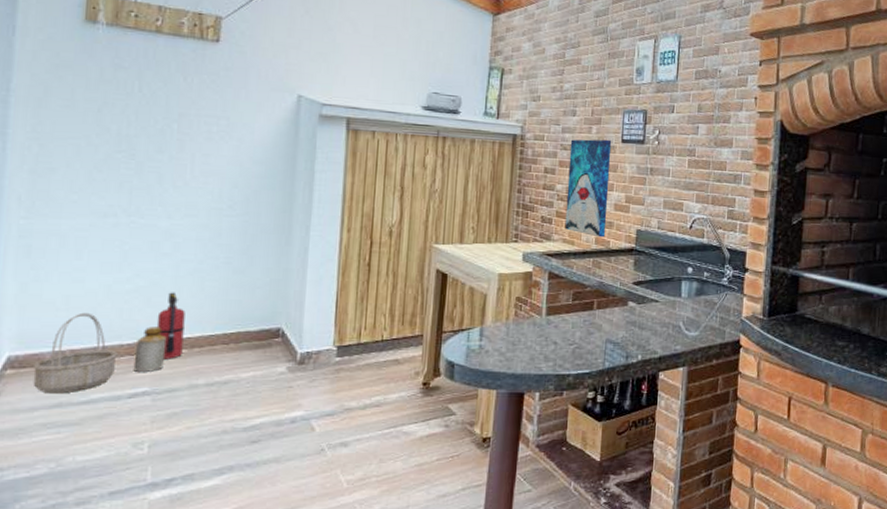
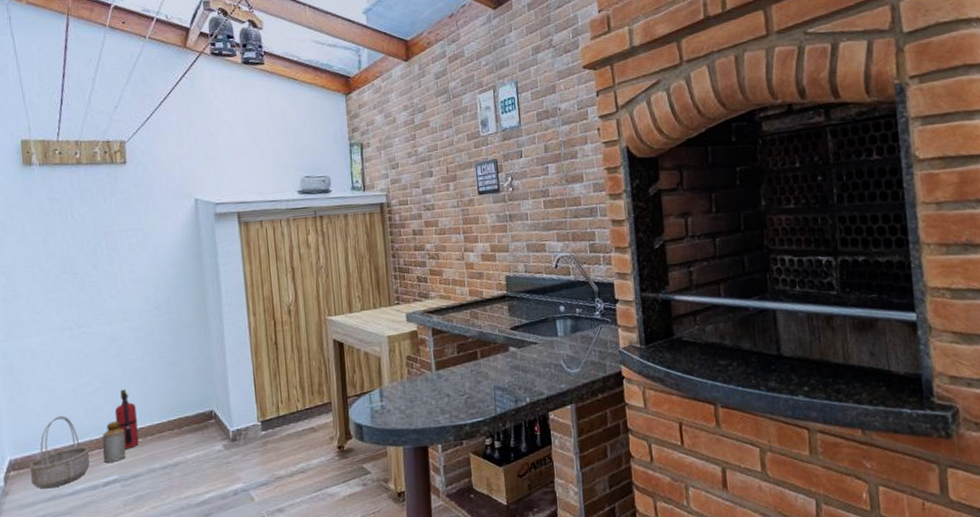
wall art: present [564,139,612,238] -> none [432,193,478,289]

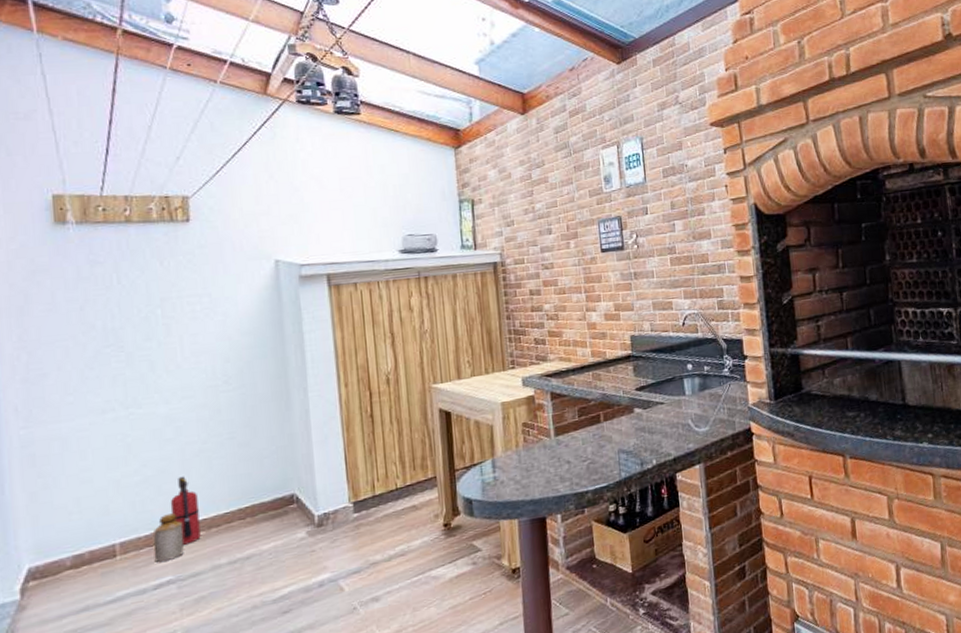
basket: present [28,415,91,489] -> none [54,511,138,599]

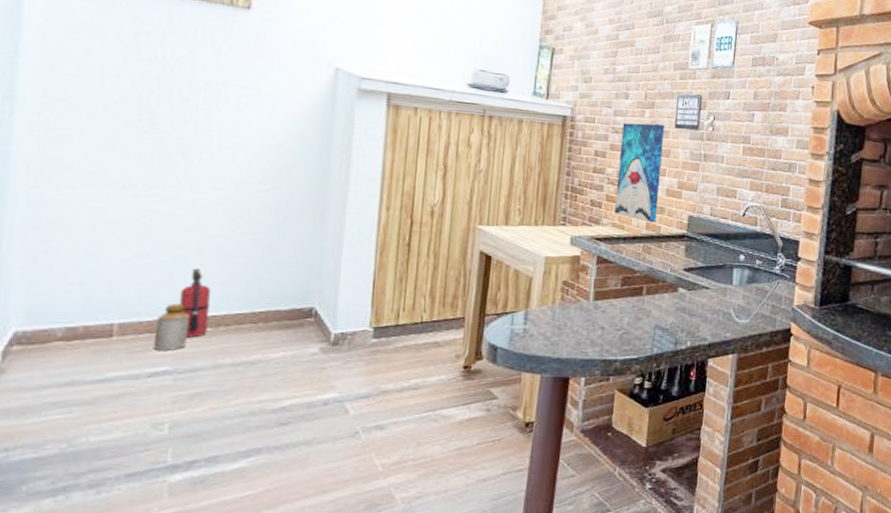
wall art: none [550,251,601,350] -> present [614,123,665,223]

